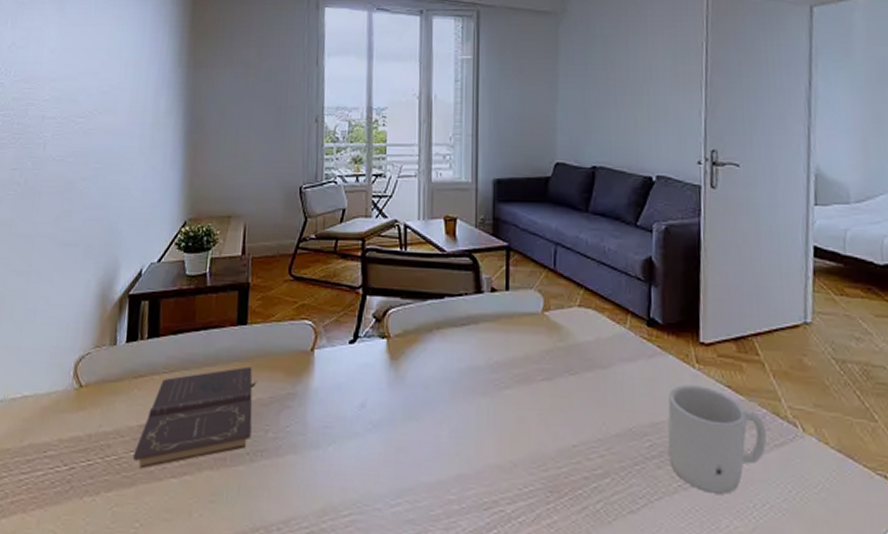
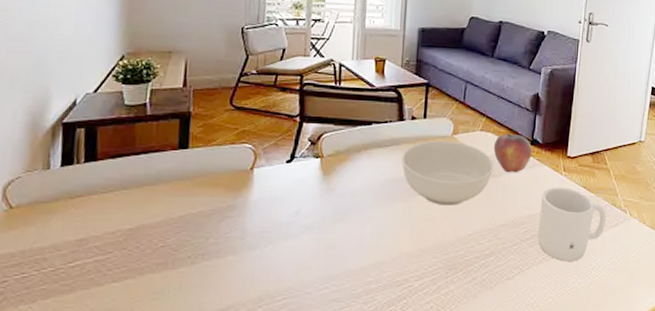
book: present [133,366,258,469] -> none [72,184,199,277]
bowl: none [482,318,601,405] -> present [401,140,495,206]
fruit: none [597,308,649,364] -> present [493,132,532,173]

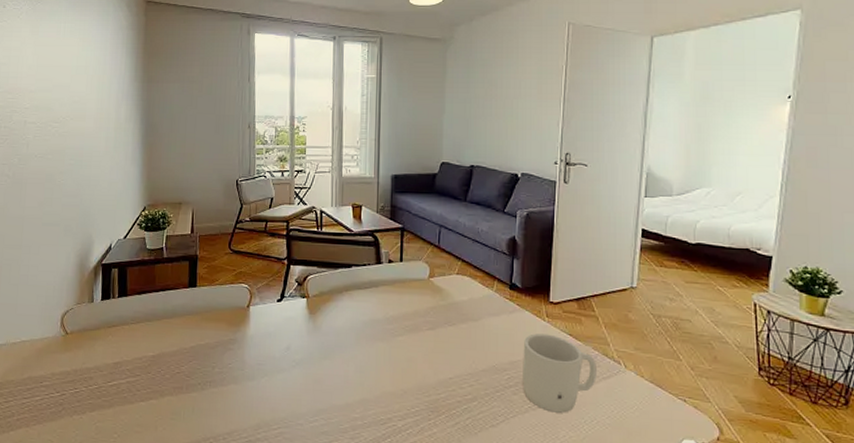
bowl: present [401,140,495,206] -> none [381,283,473,348]
fruit: present [493,132,532,173] -> none [470,276,511,318]

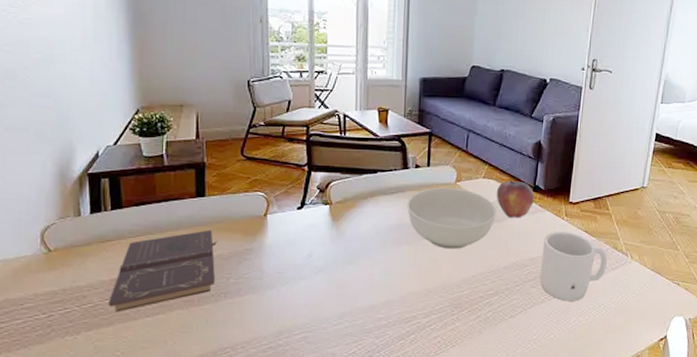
book: none [111,319,206,395] -> present [109,230,218,313]
bowl: none [381,283,473,348] -> present [407,187,498,249]
fruit: none [470,276,511,318] -> present [496,179,534,218]

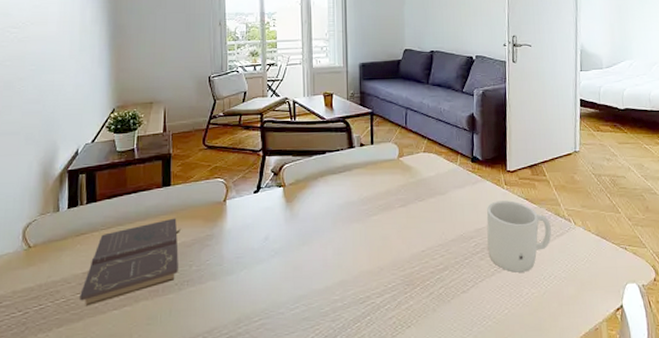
bowl: present [407,187,498,249] -> none [355,163,440,224]
fruit: present [496,179,534,218] -> none [437,151,473,190]

